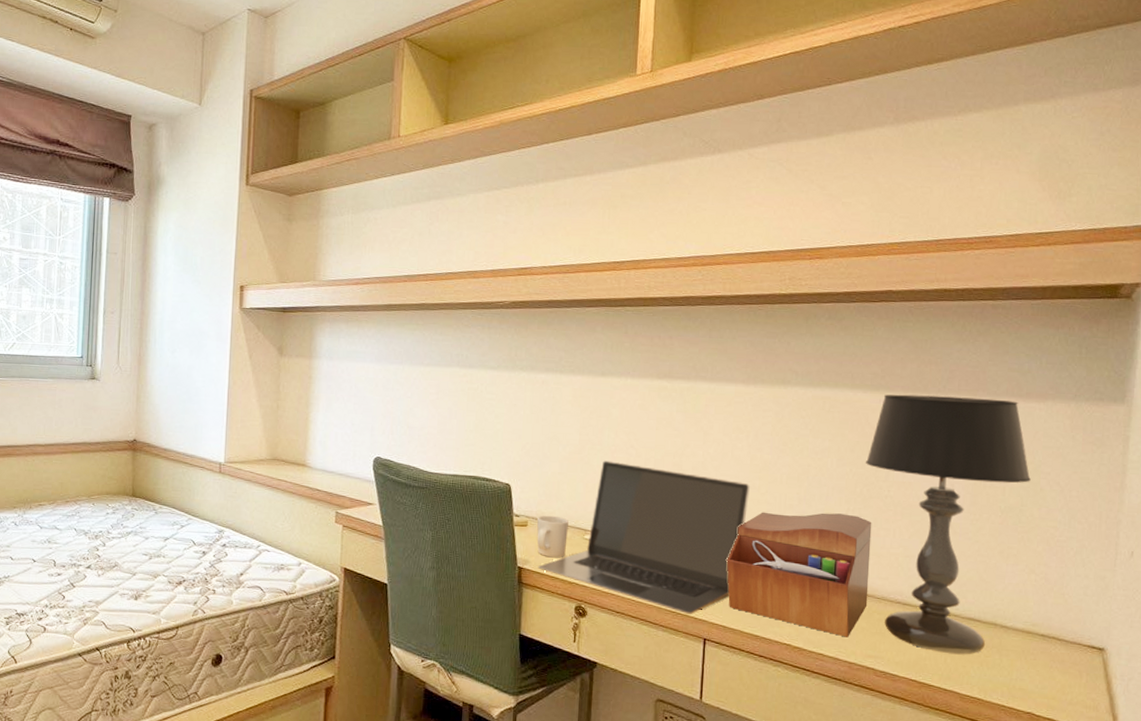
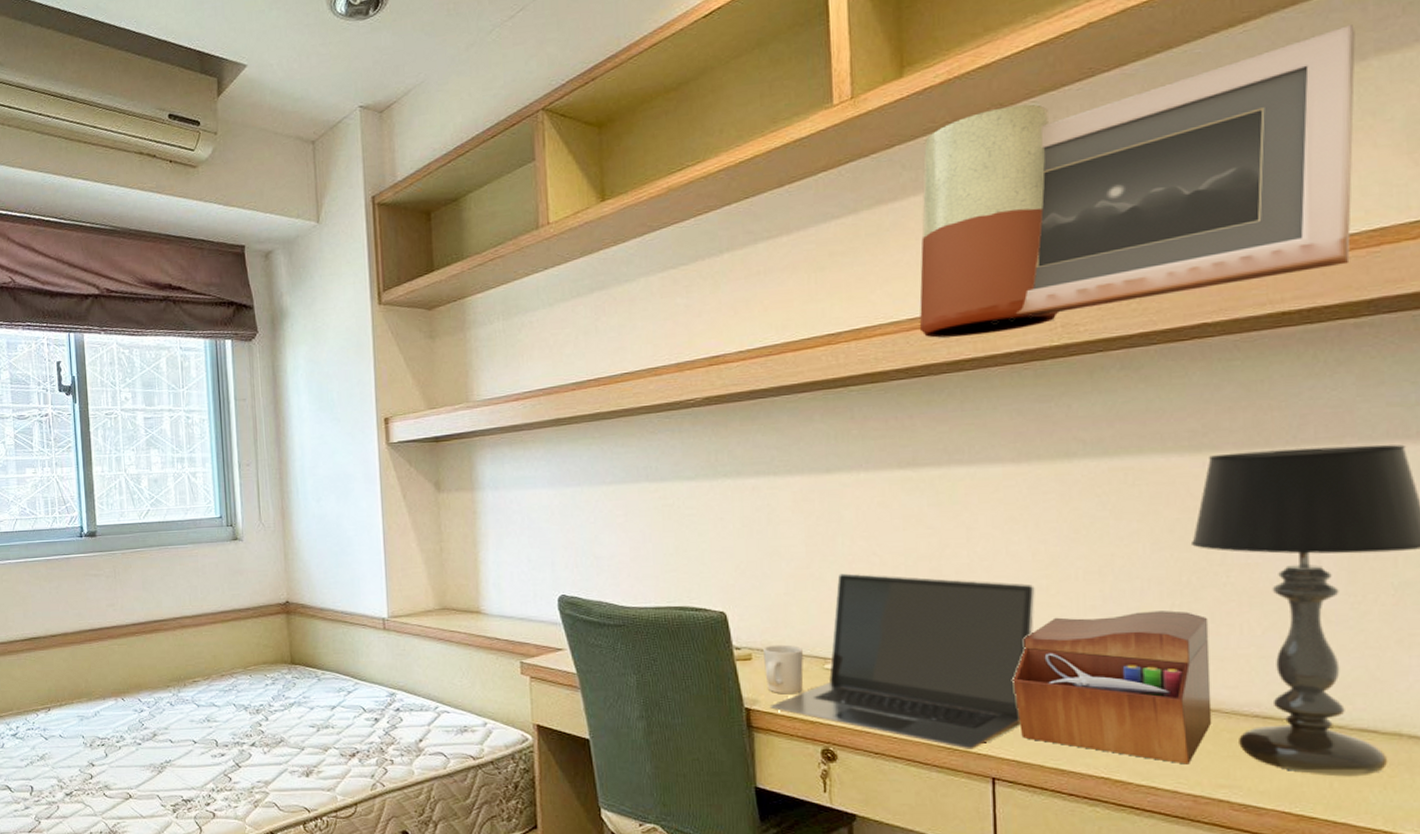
vase: none [684,98,795,278] -> present [919,104,1059,338]
picture frame: none [732,77,1012,270] -> present [983,25,1356,325]

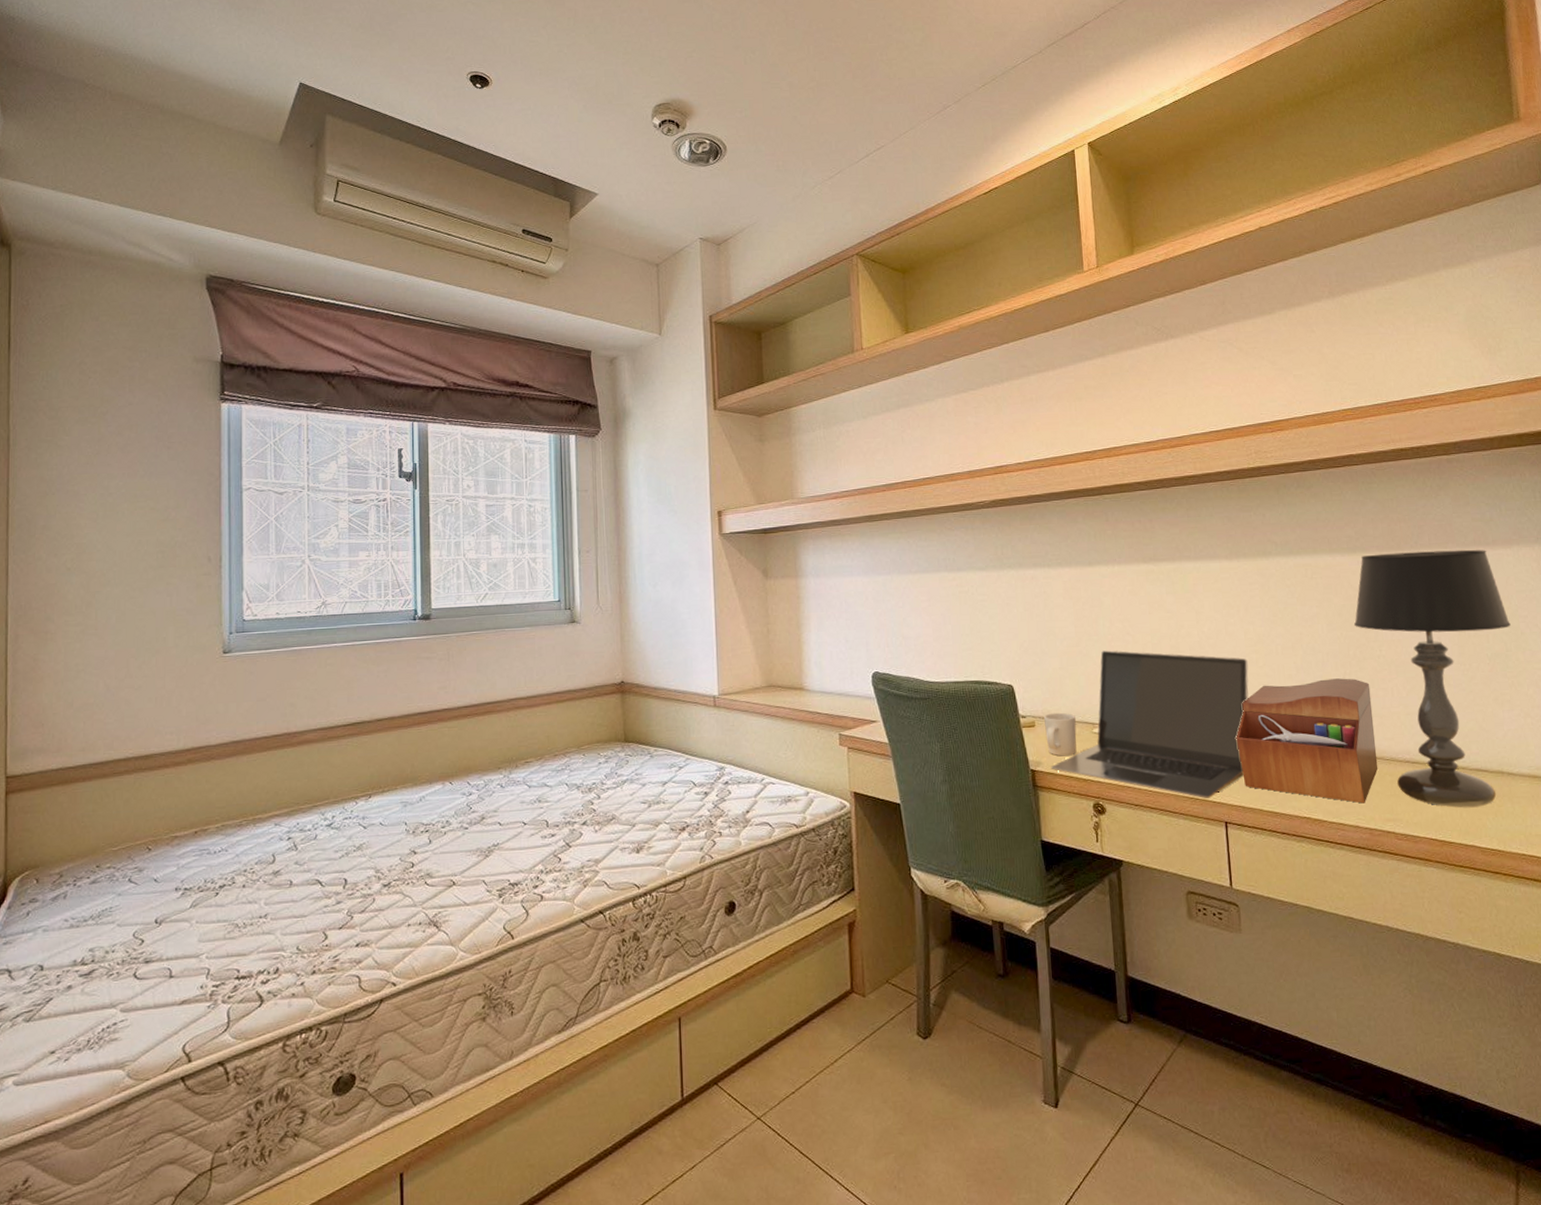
vase: present [919,104,1059,338] -> none [1151,283,1253,458]
picture frame: present [983,25,1356,325] -> none [1200,246,1440,450]

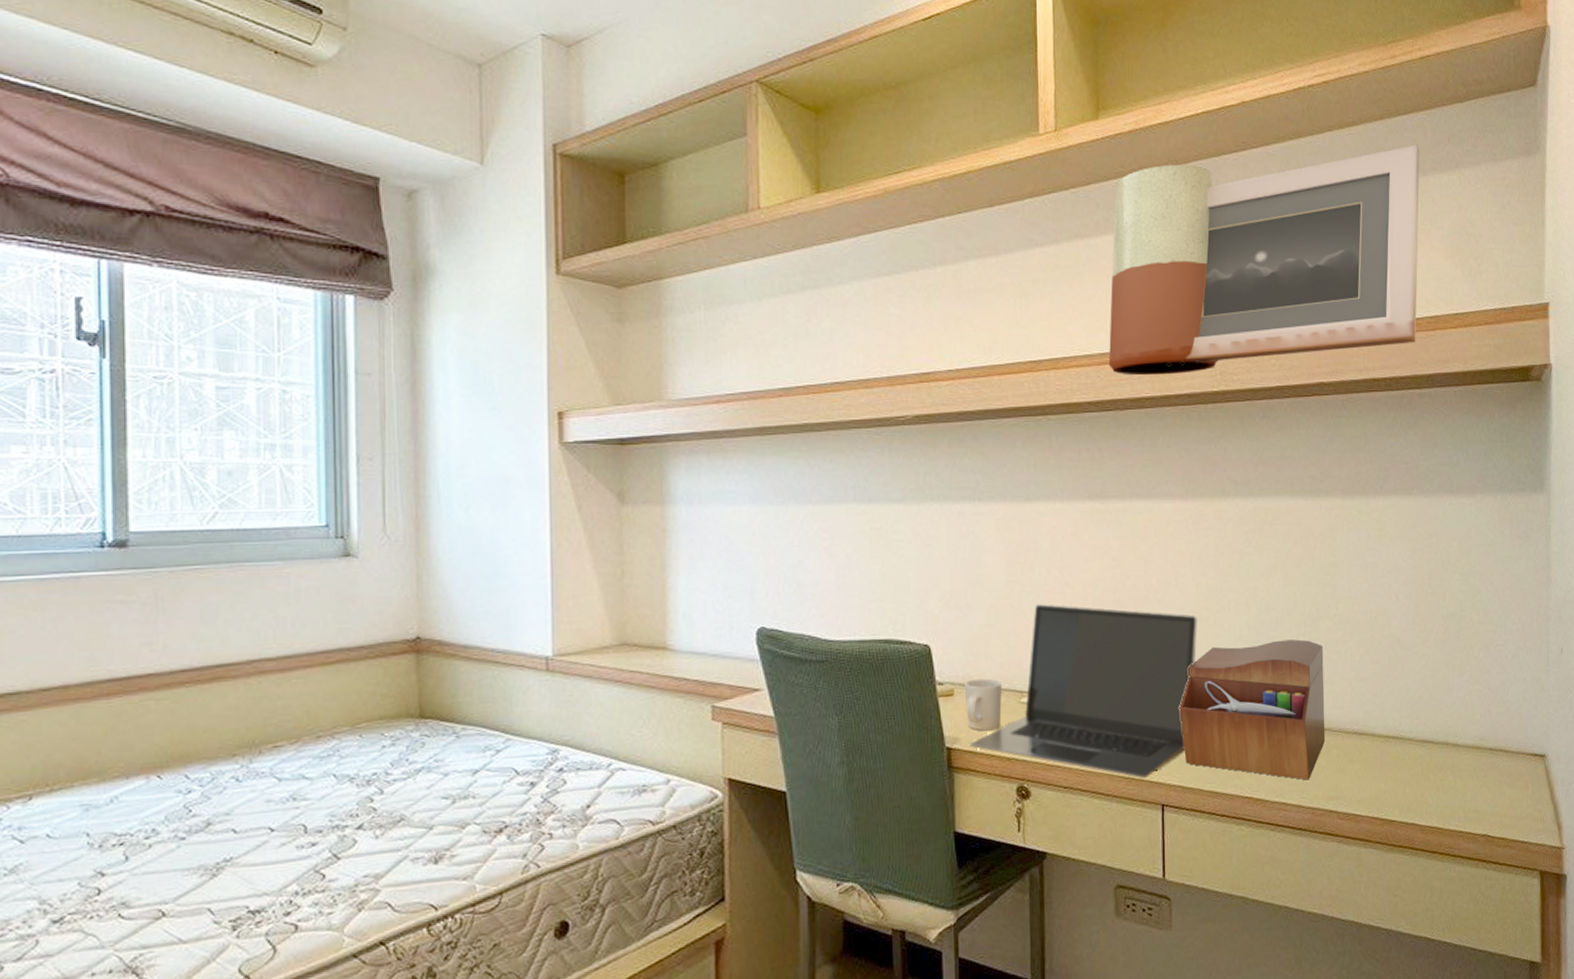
vase: none [1151,283,1253,458] -> present [1108,164,1219,376]
picture frame: none [1200,246,1440,450] -> present [1160,144,1420,366]
table lamp: present [1354,549,1511,809] -> none [1312,497,1468,784]

